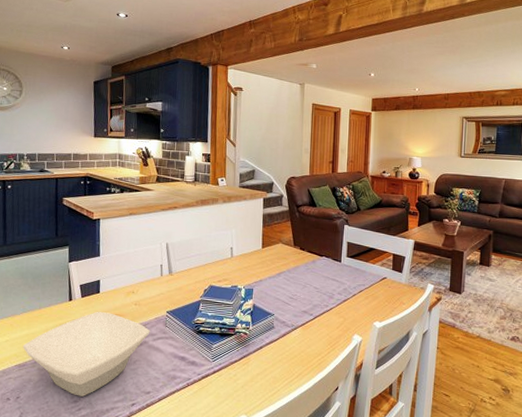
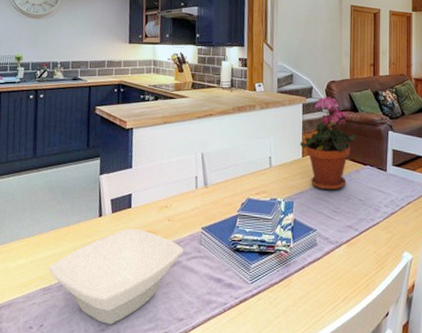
potted plant: none [259,191,314,280] -> present [299,96,357,191]

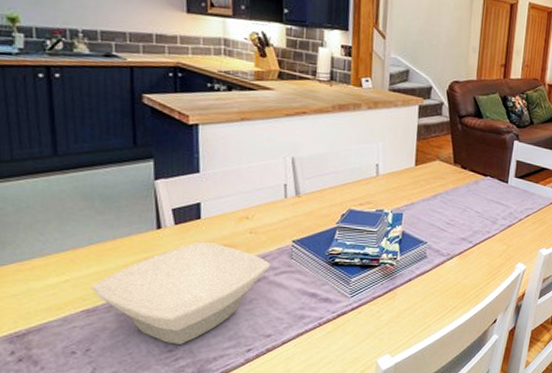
potted plant: present [299,96,357,191] -> none [412,97,479,203]

